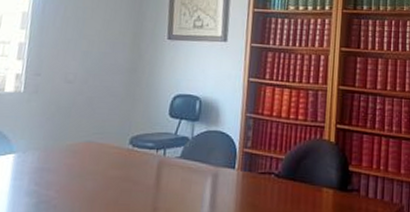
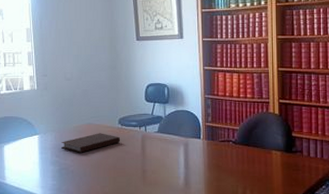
notebook: none [45,155,129,181] -> present [61,133,120,153]

